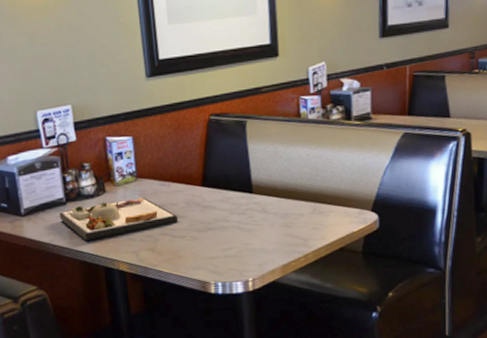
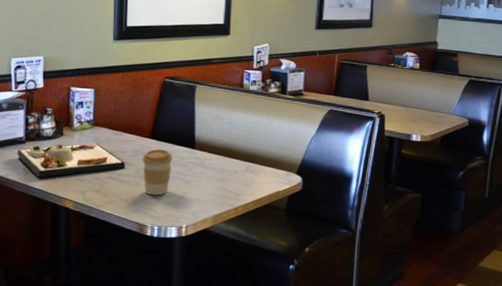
coffee cup: none [195,197,230,250] -> present [142,149,173,196]

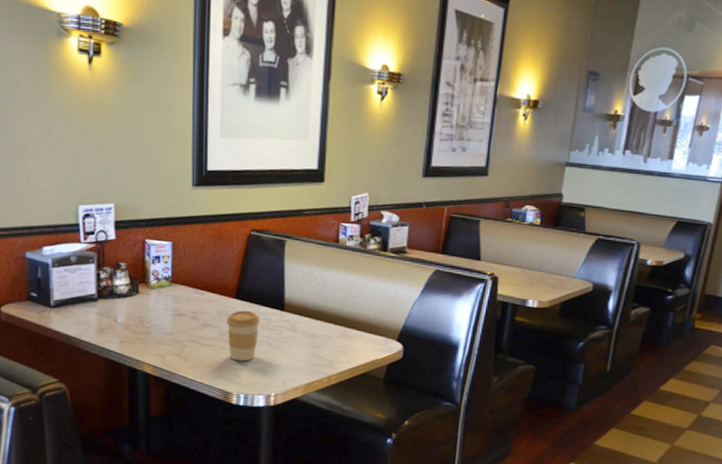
dinner plate: present [17,143,126,178] -> none [89,302,208,340]

